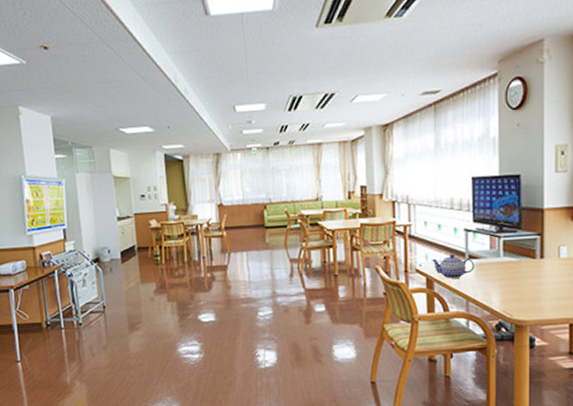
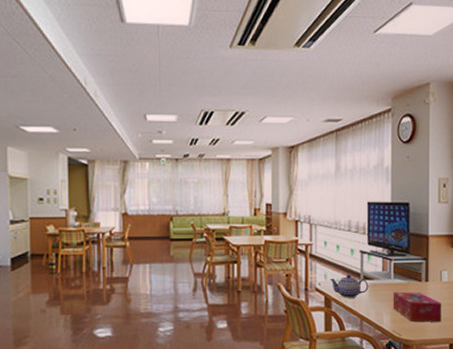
tissue box: none [502,270,560,302] -> present [393,291,442,323]

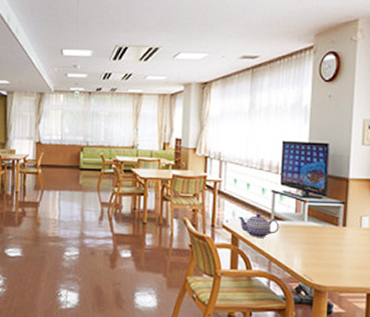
tissue box: present [393,291,442,323] -> none [305,234,360,271]

